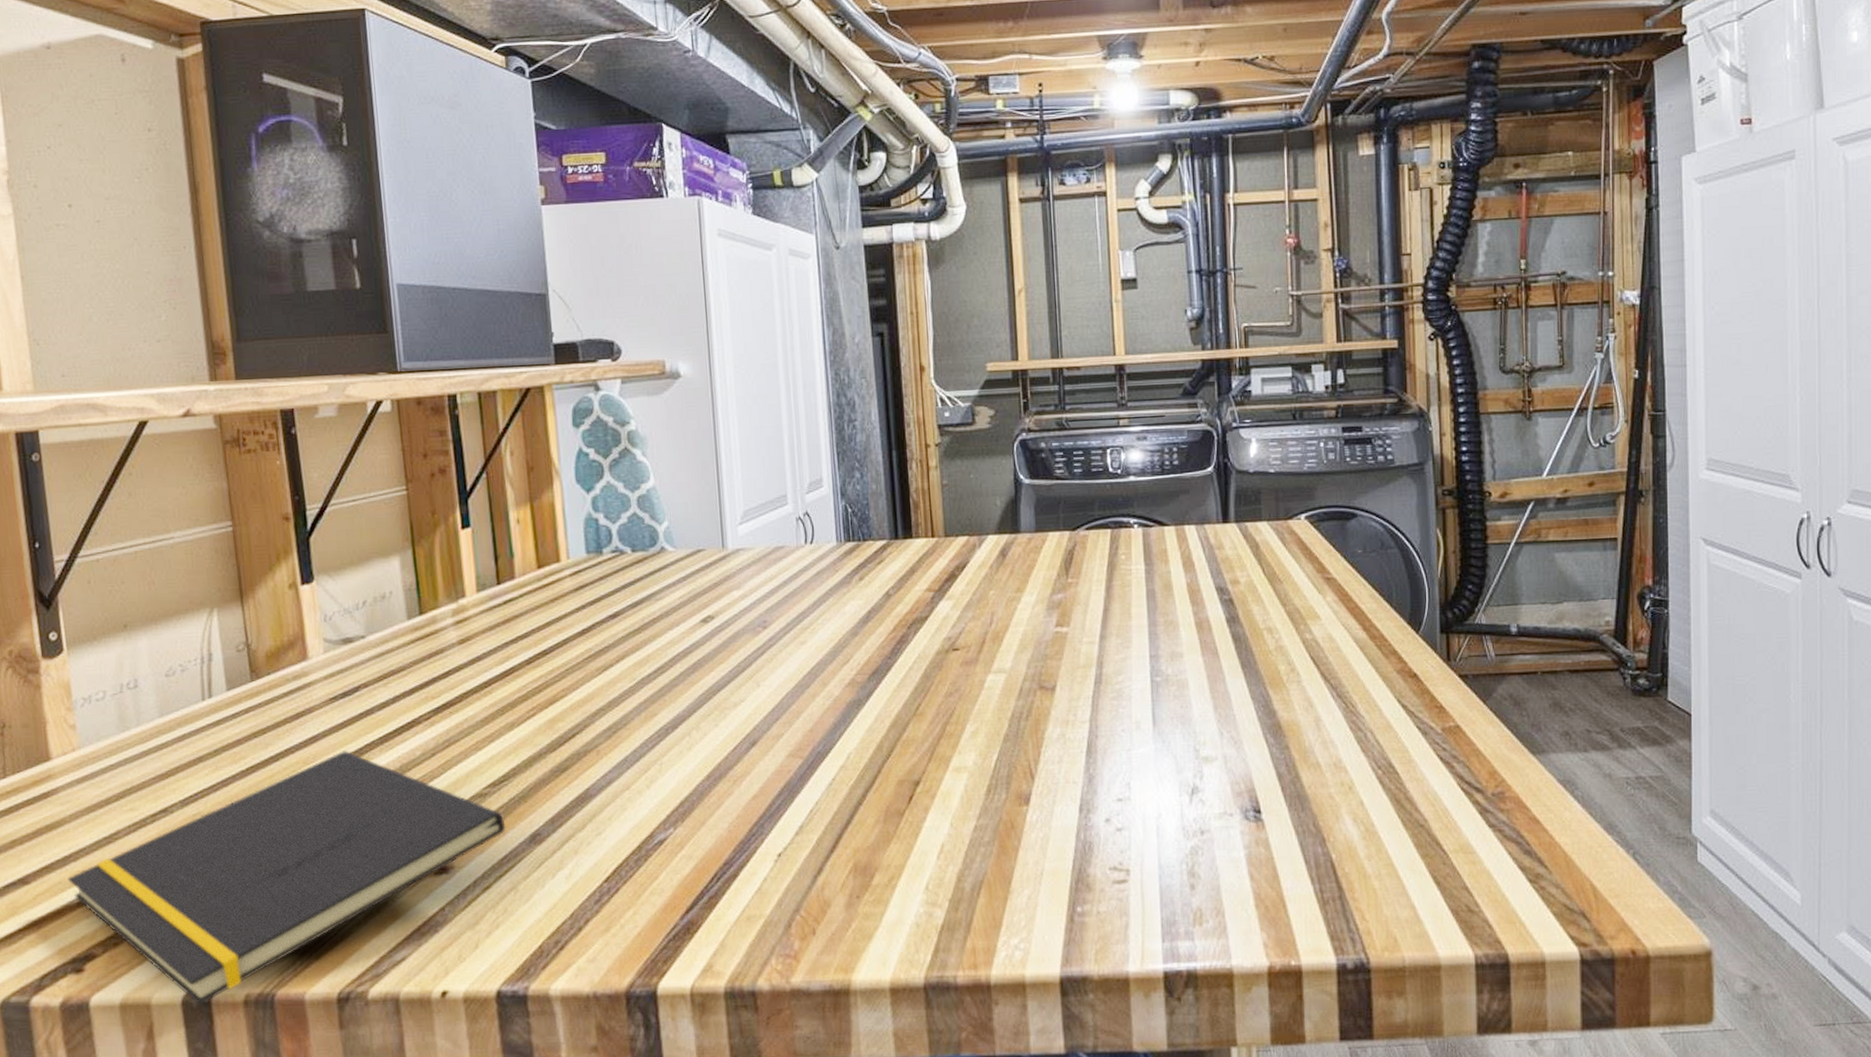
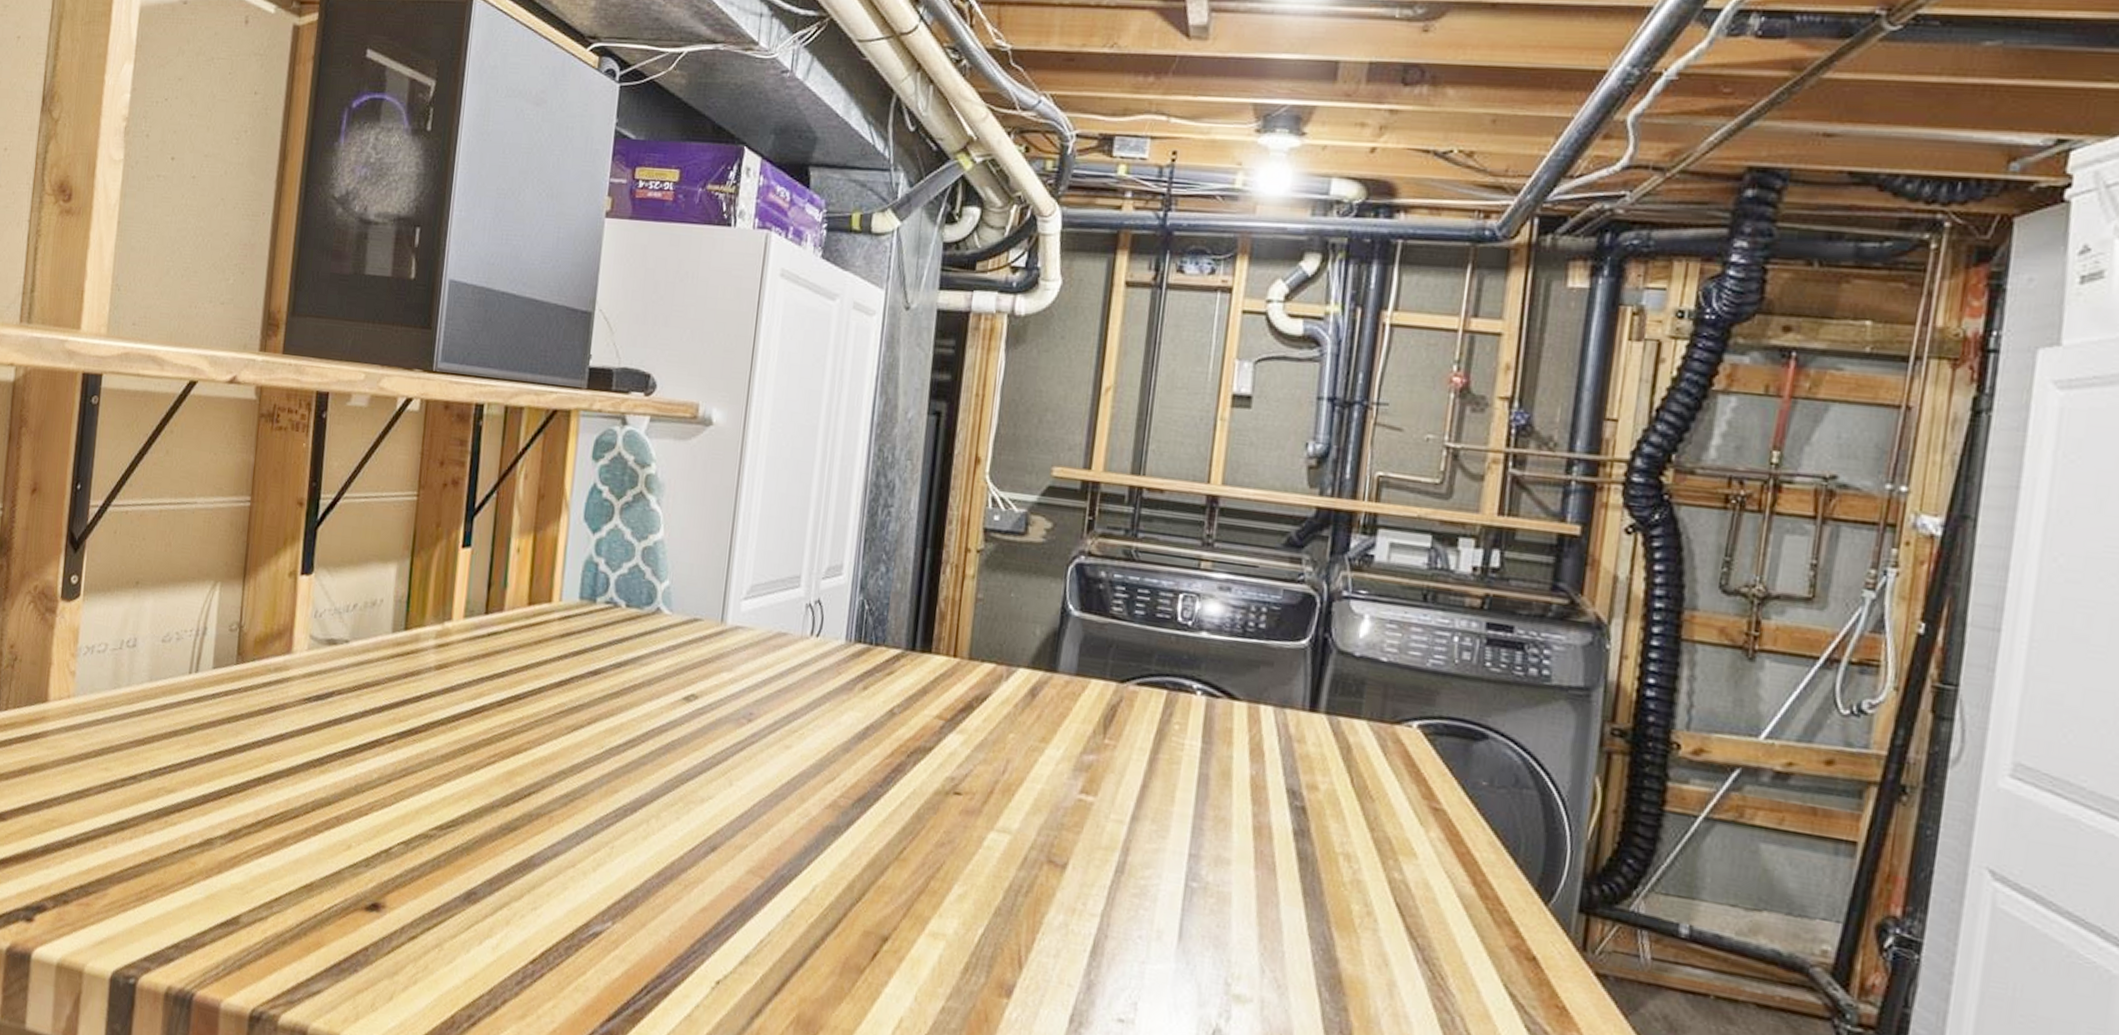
notepad: present [67,751,506,1006] -> none [38,756,444,987]

